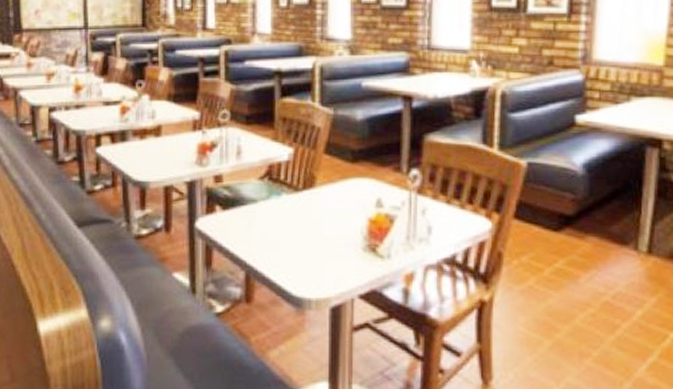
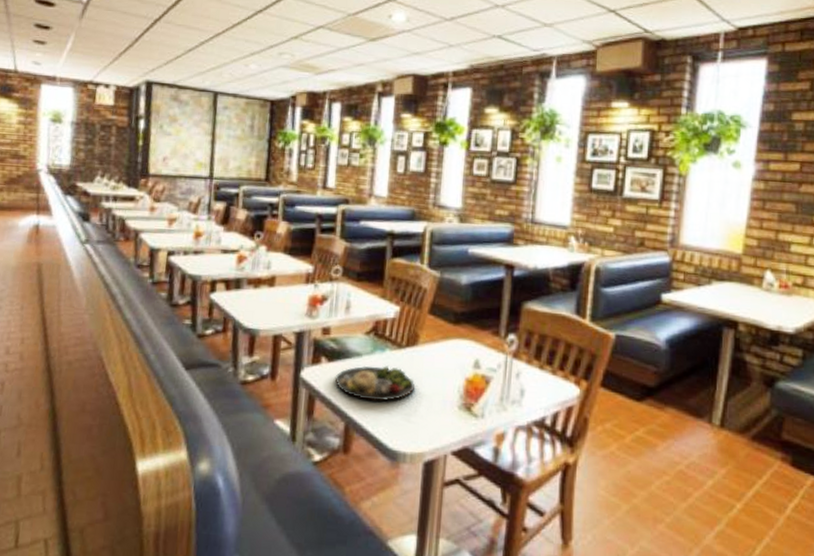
dinner plate: none [231,211,315,248] -> present [334,365,415,402]

